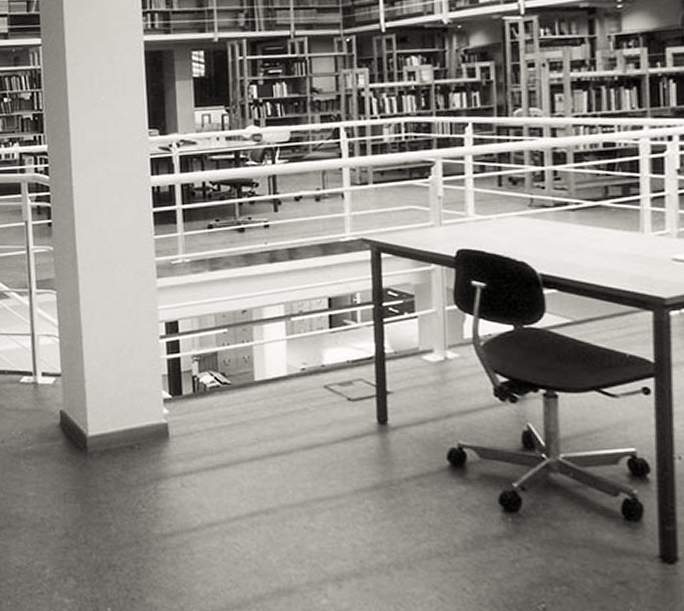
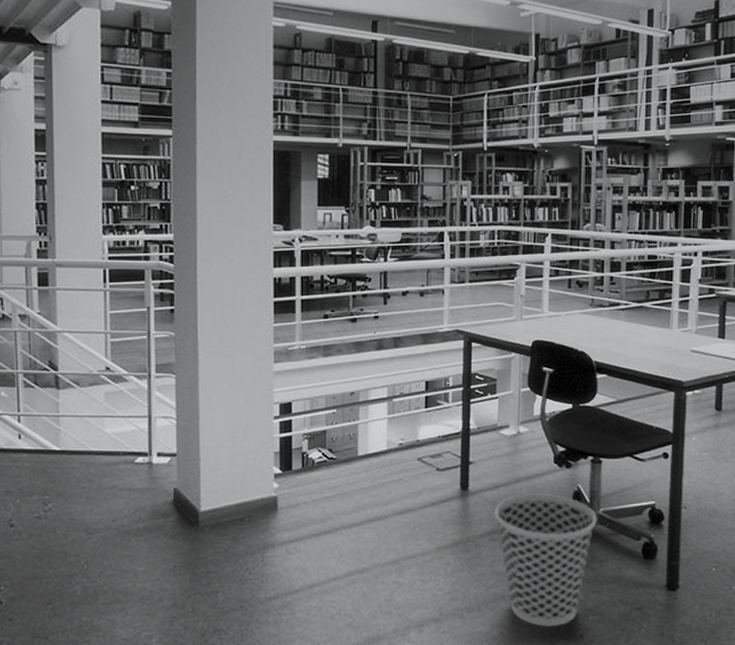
wastebasket: none [422,432,557,596] -> present [495,493,597,627]

